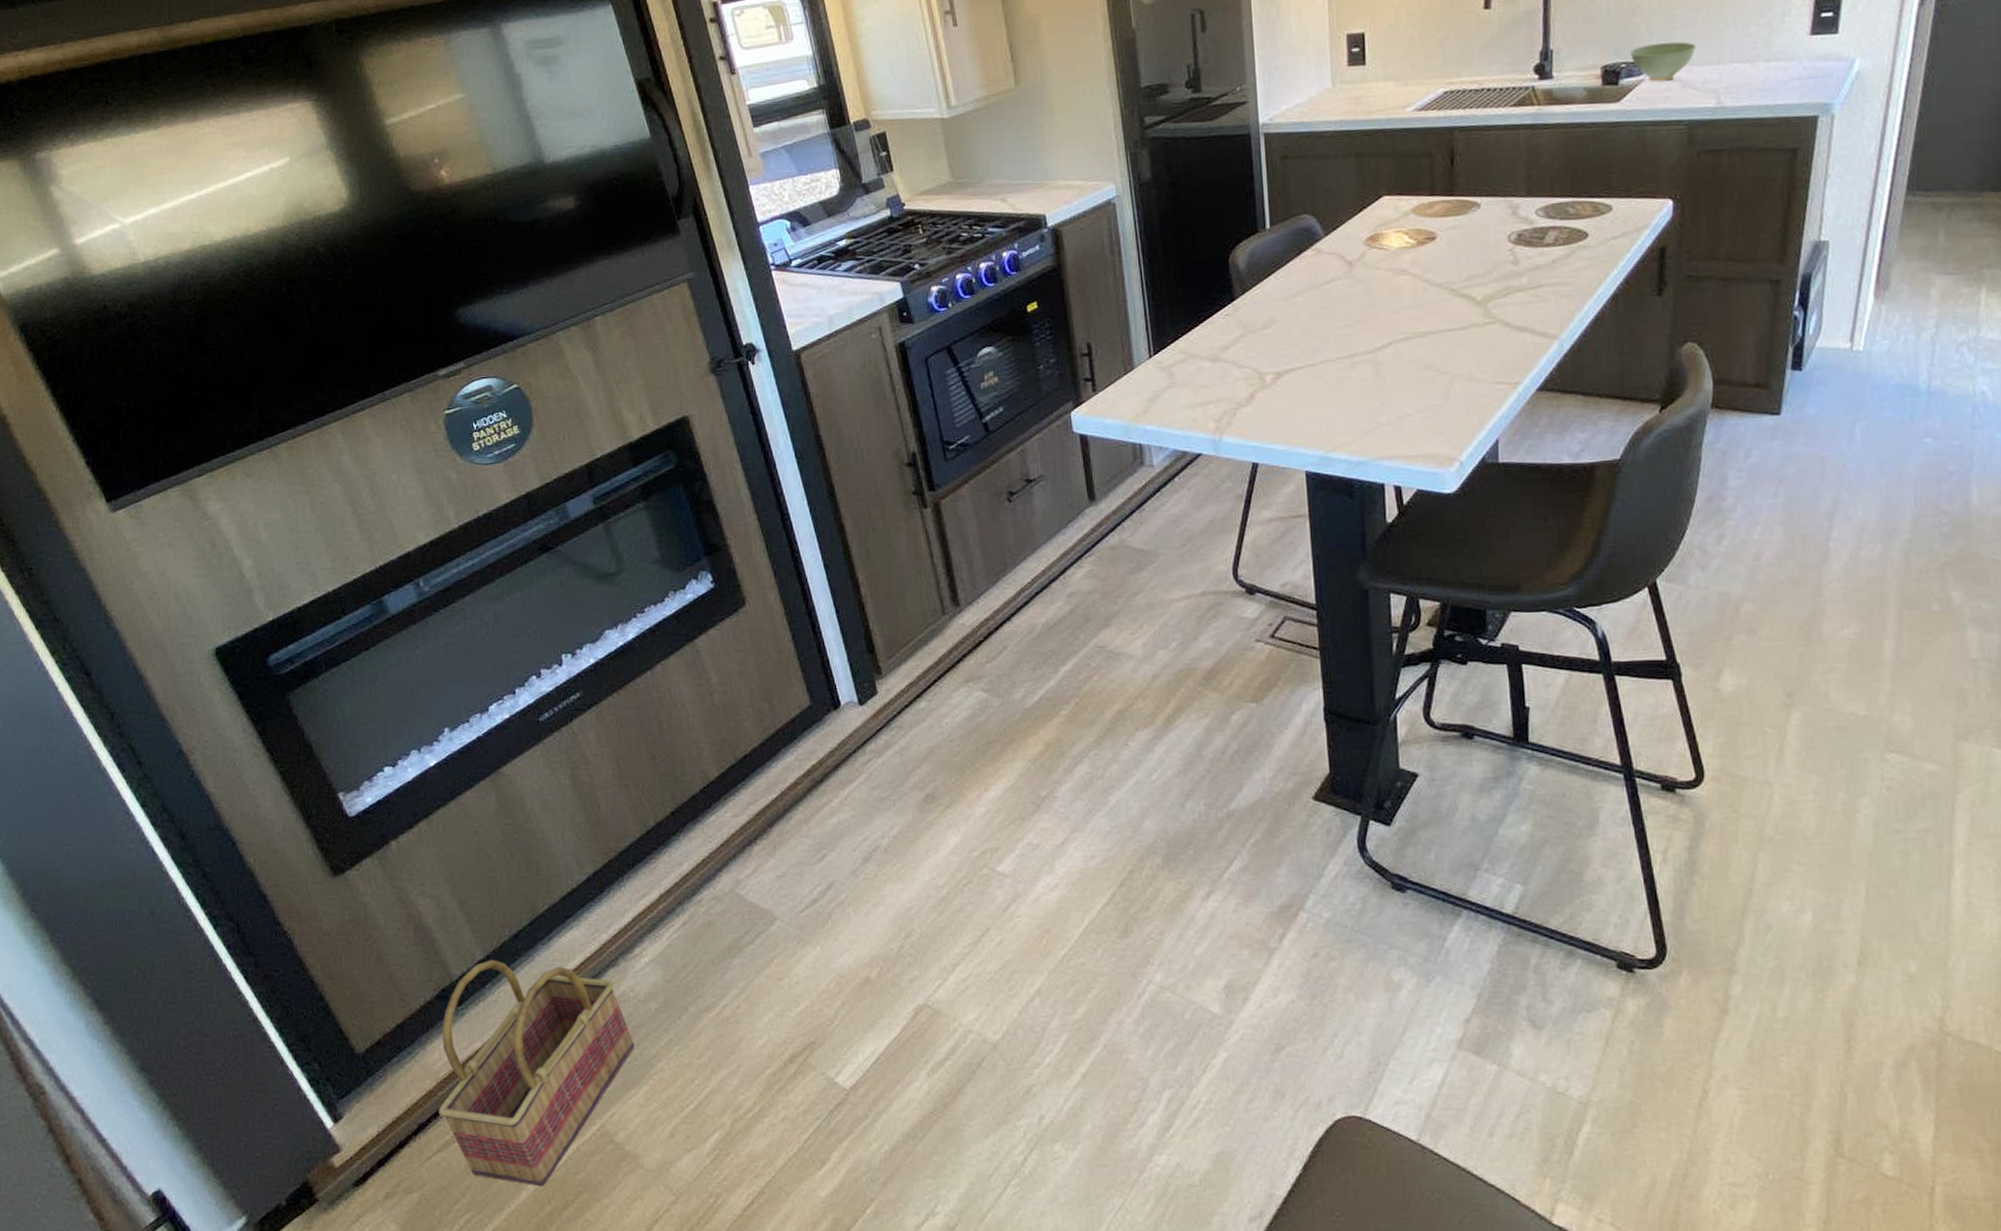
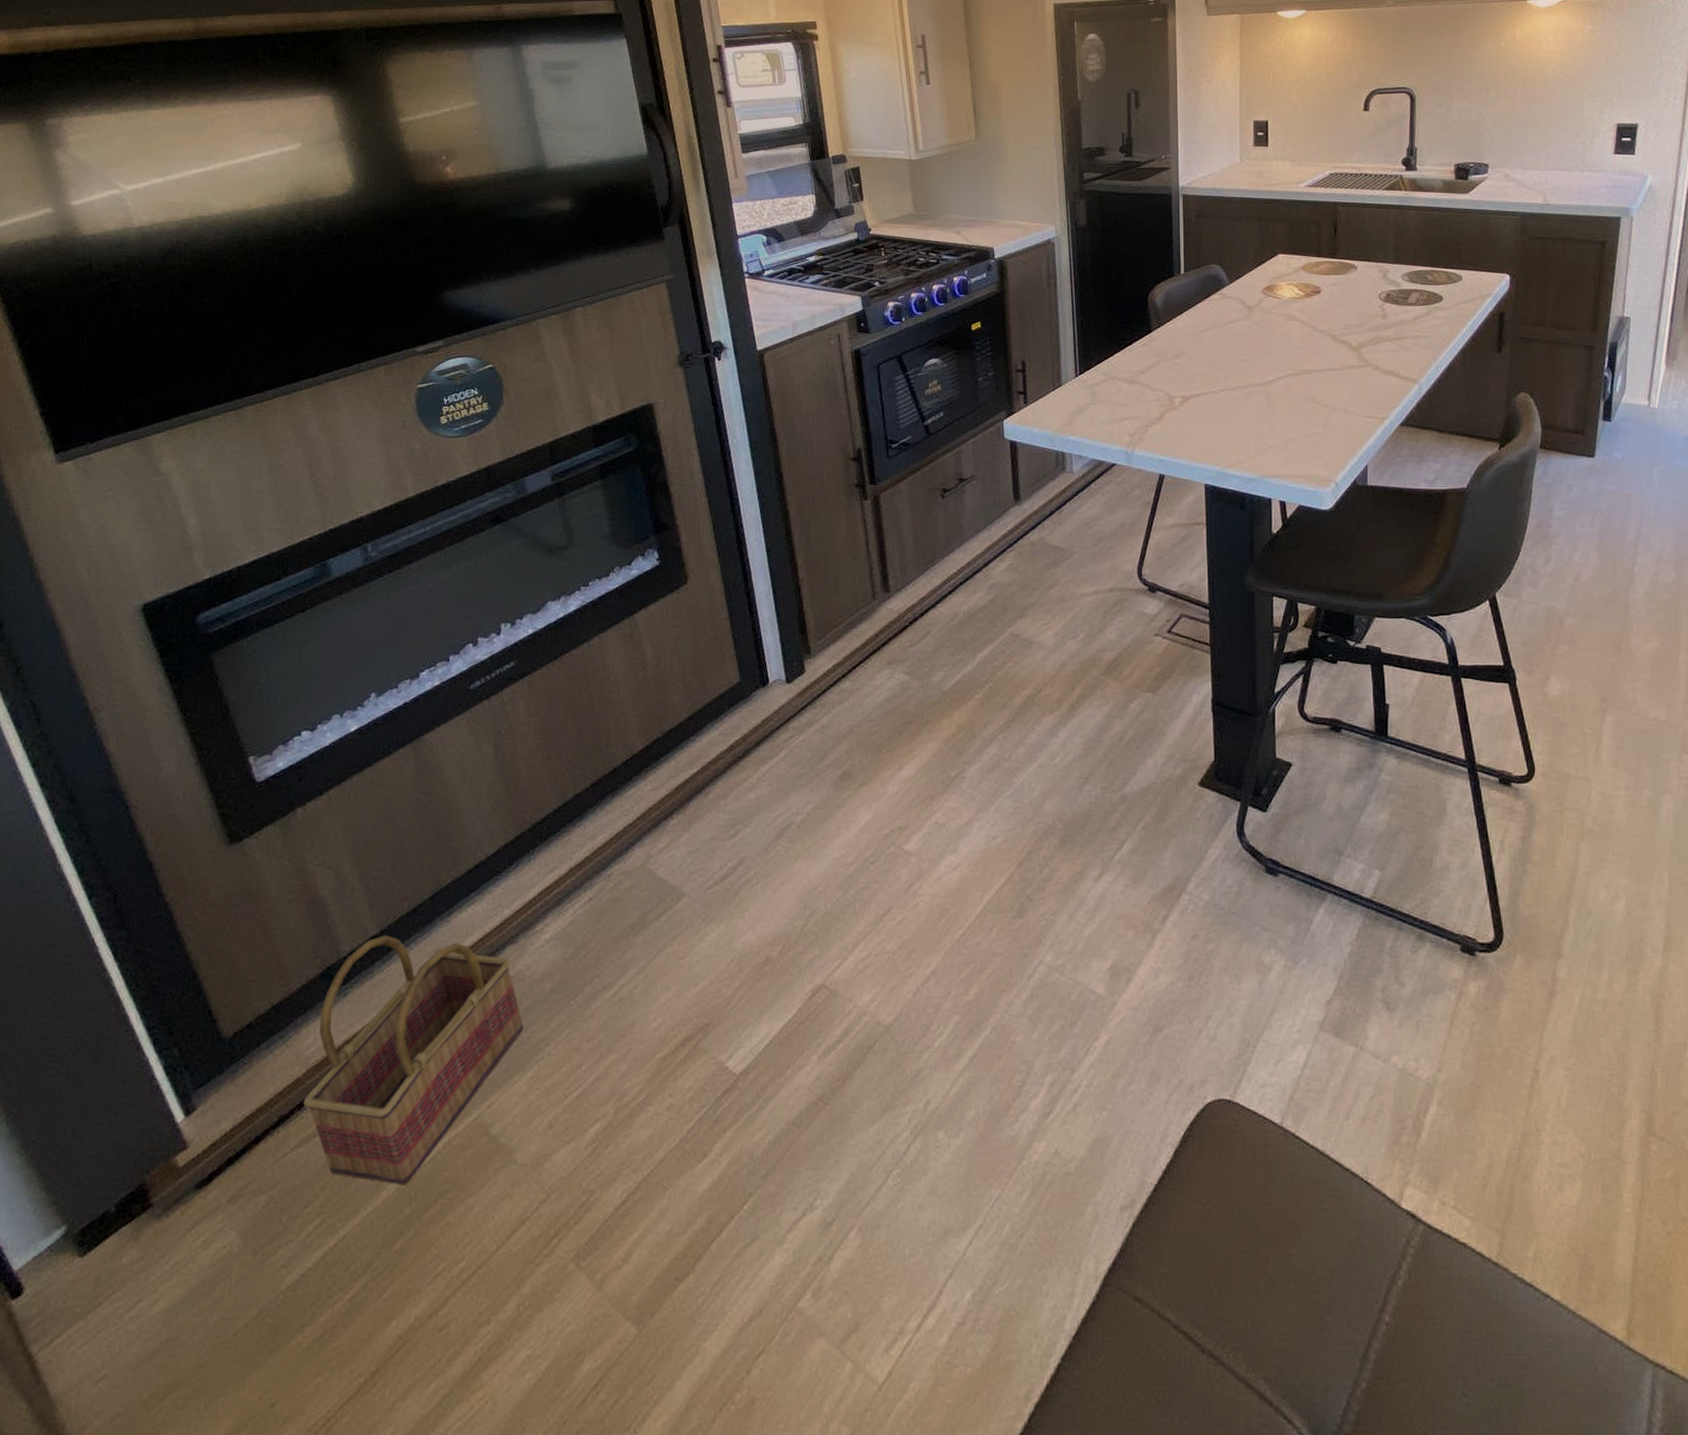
bowl: present [1630,42,1697,82] -> none [1477,150,1529,180]

